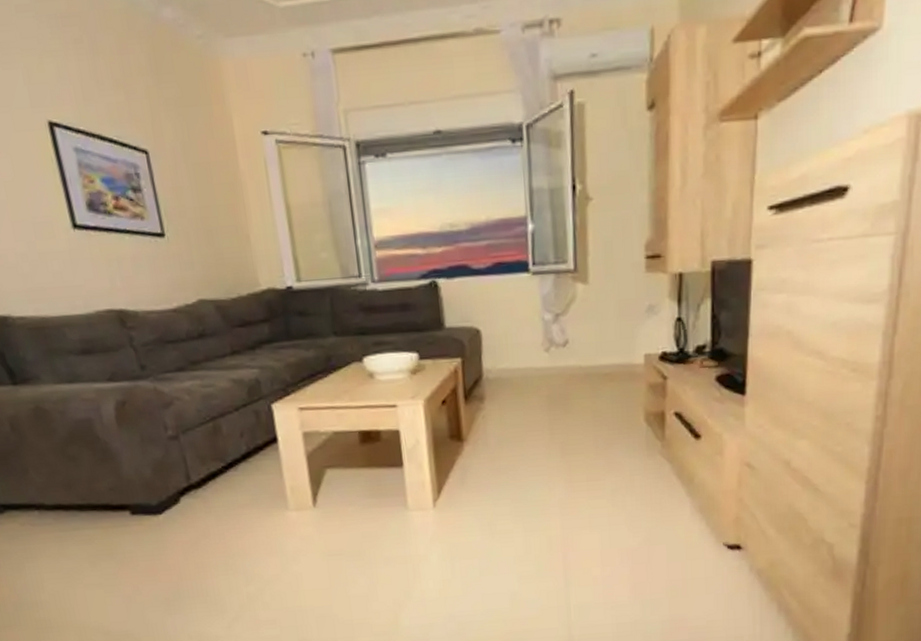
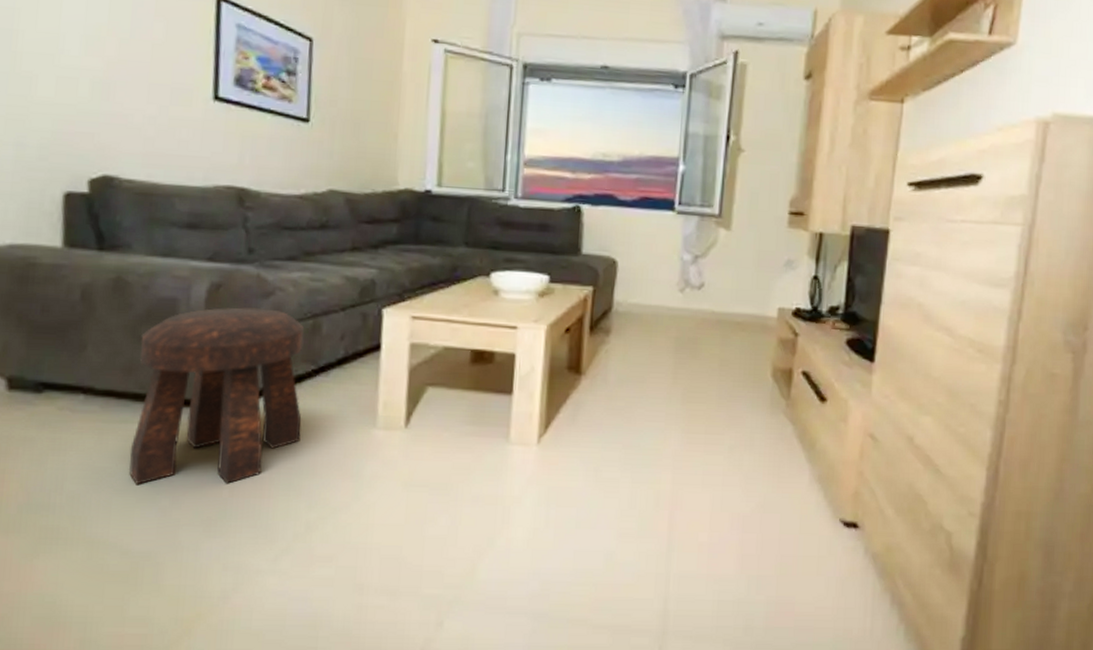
stool: none [70,417,226,580] -> present [129,307,305,485]

